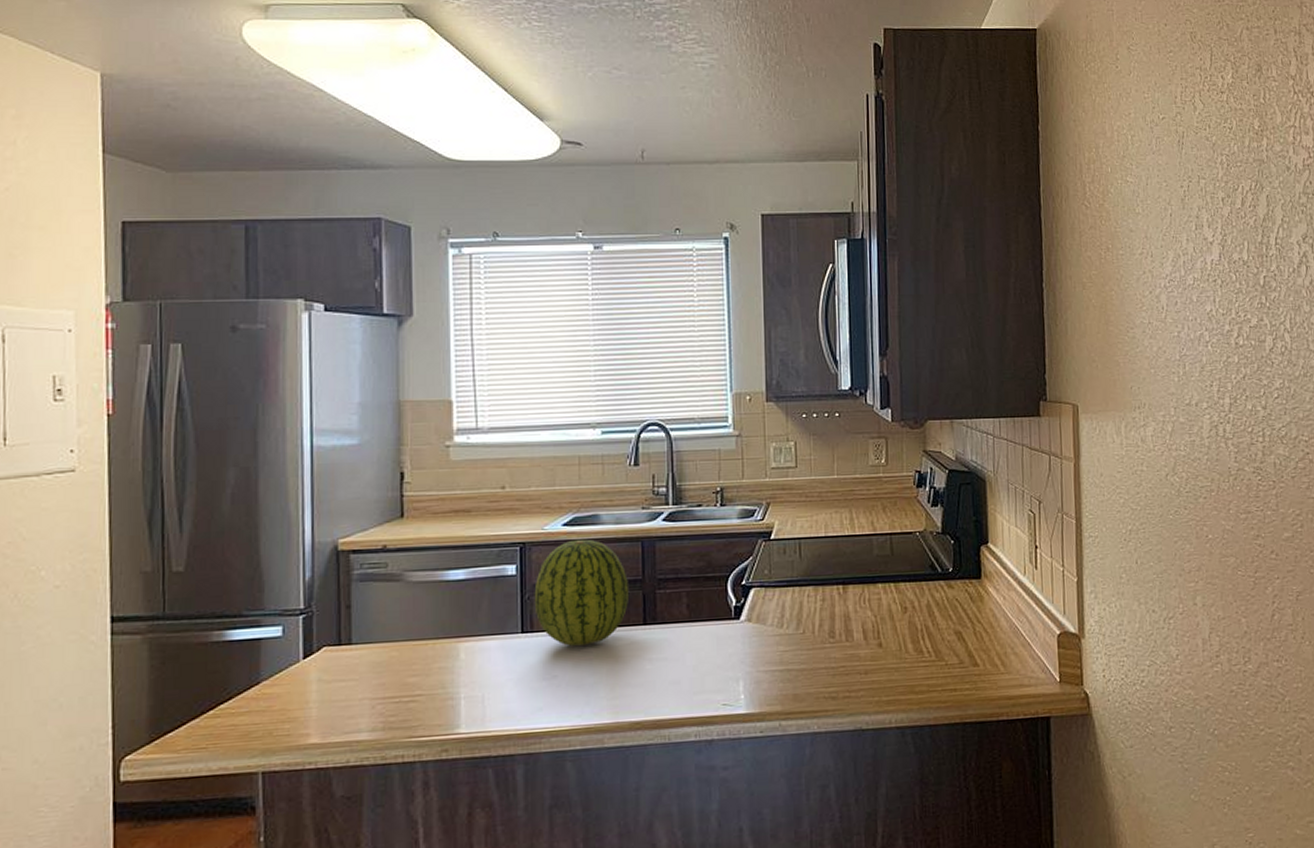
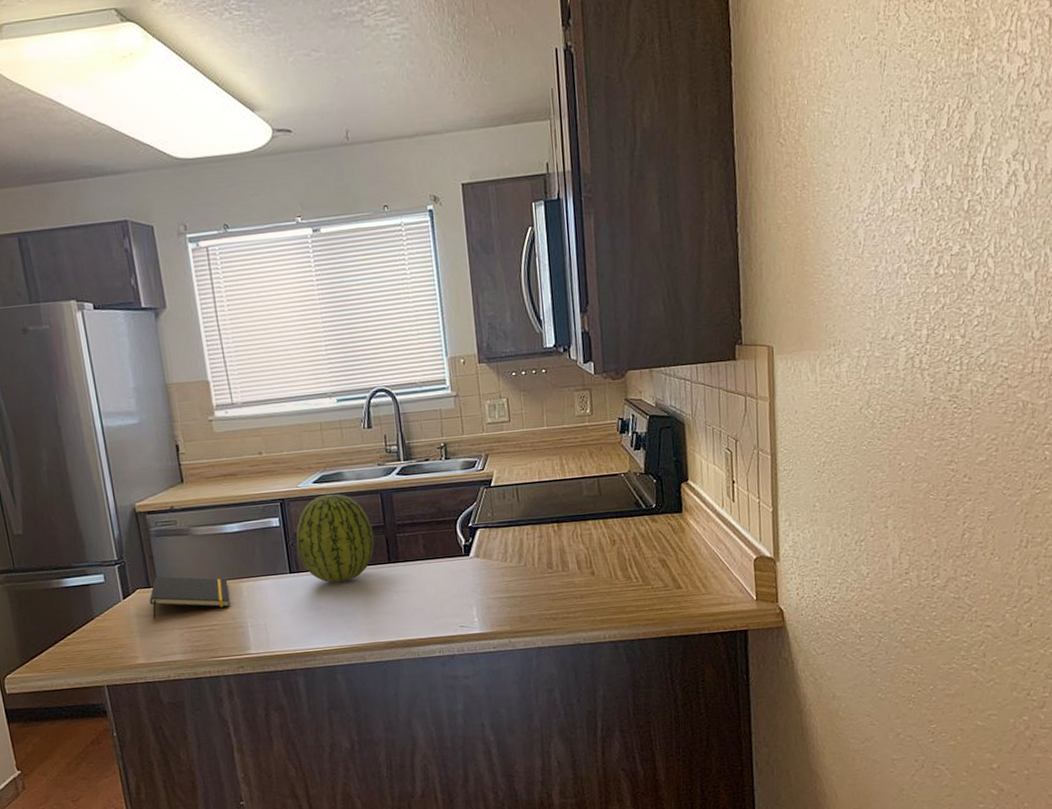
notepad: none [337,631,442,686] -> present [149,576,230,619]

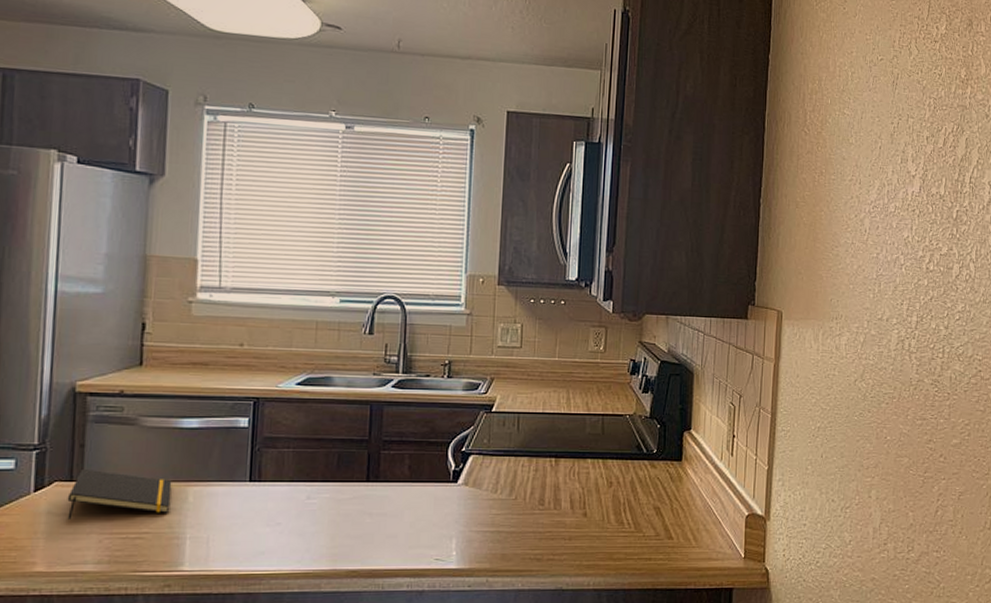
fruit: present [295,493,375,583] -> none [263,398,356,498]

